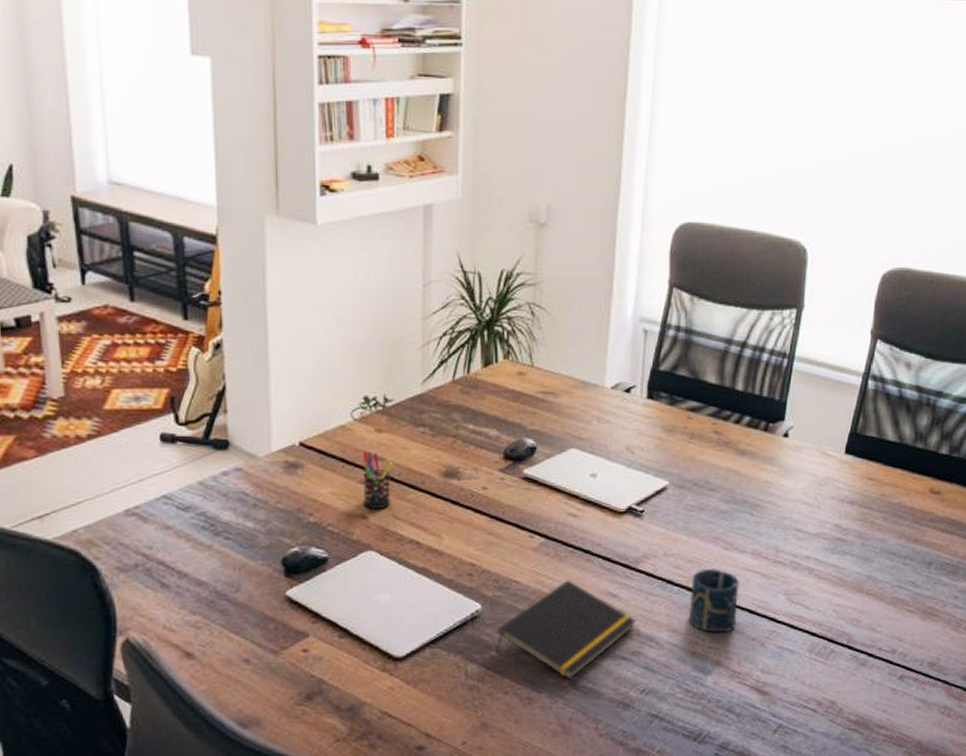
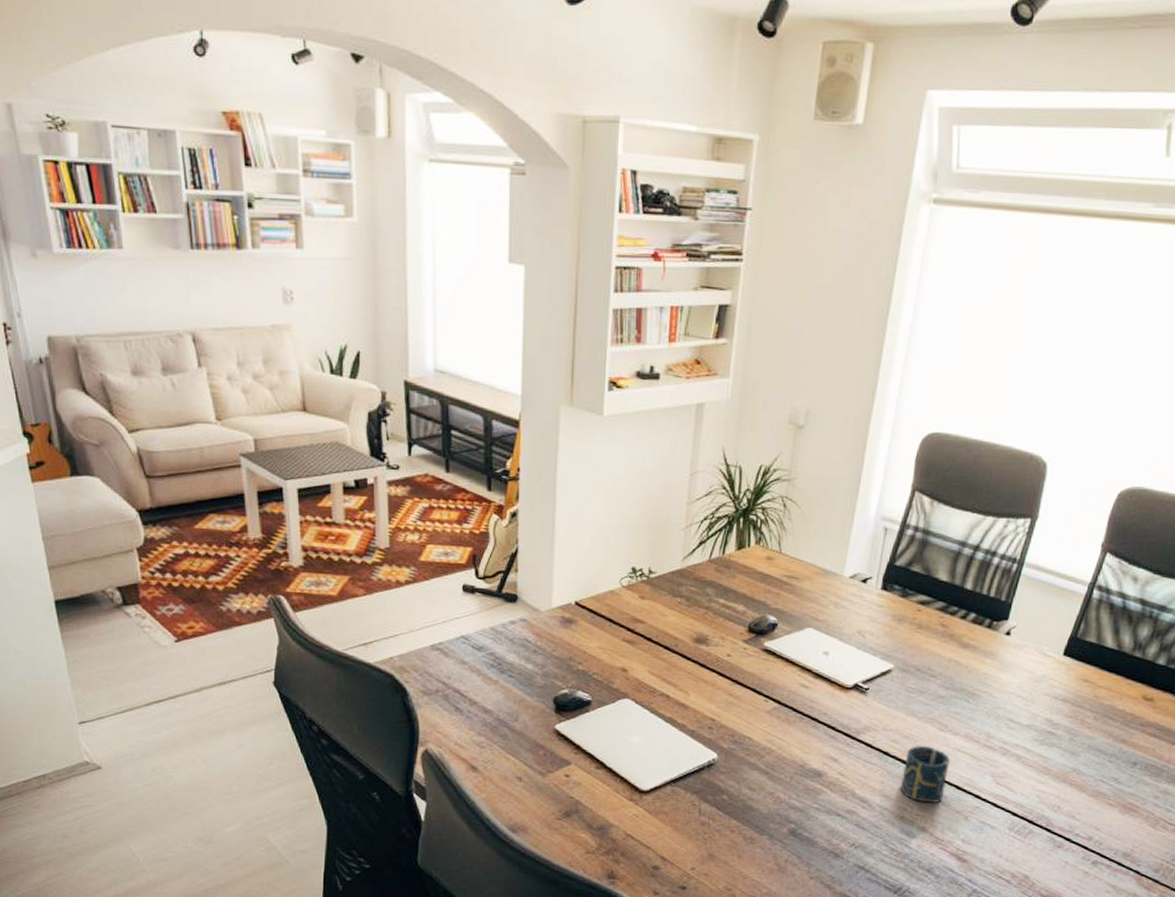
pen holder: present [363,450,393,509] -> none [624,613,652,664]
notepad: present [496,580,636,680] -> none [727,741,853,827]

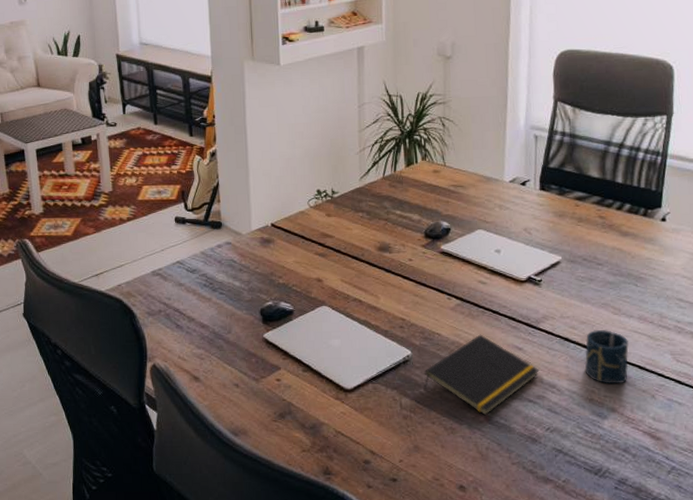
notepad: none [727,741,853,827] -> present [424,334,539,416]

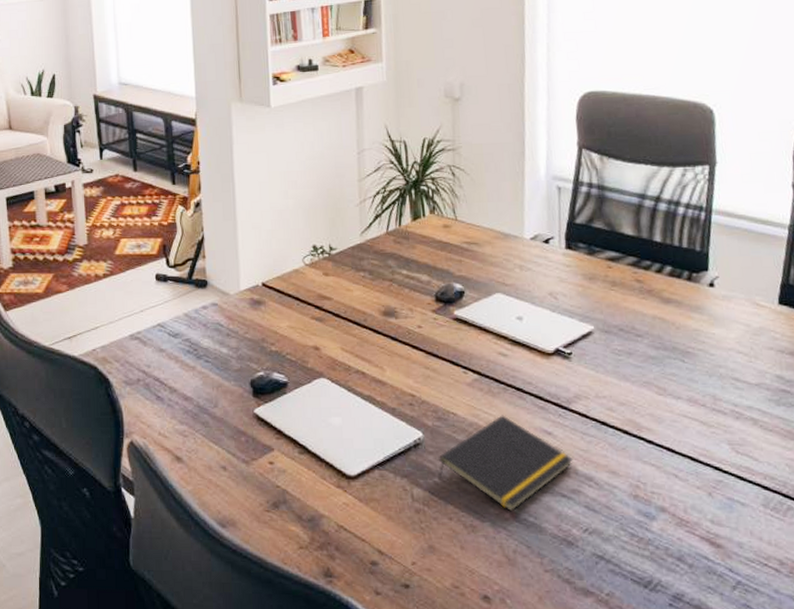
cup: present [584,330,629,384] -> none [626,413,679,479]

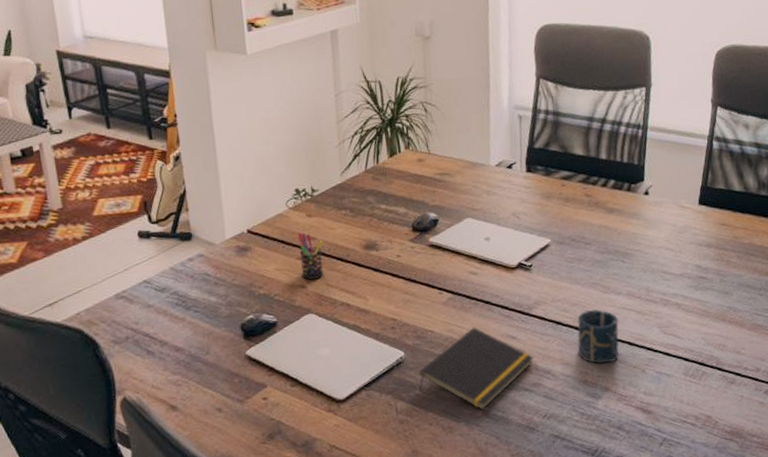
pen holder: none [314,290,339,342] -> present [298,232,324,280]
cup: none [626,413,679,479] -> present [577,309,619,364]

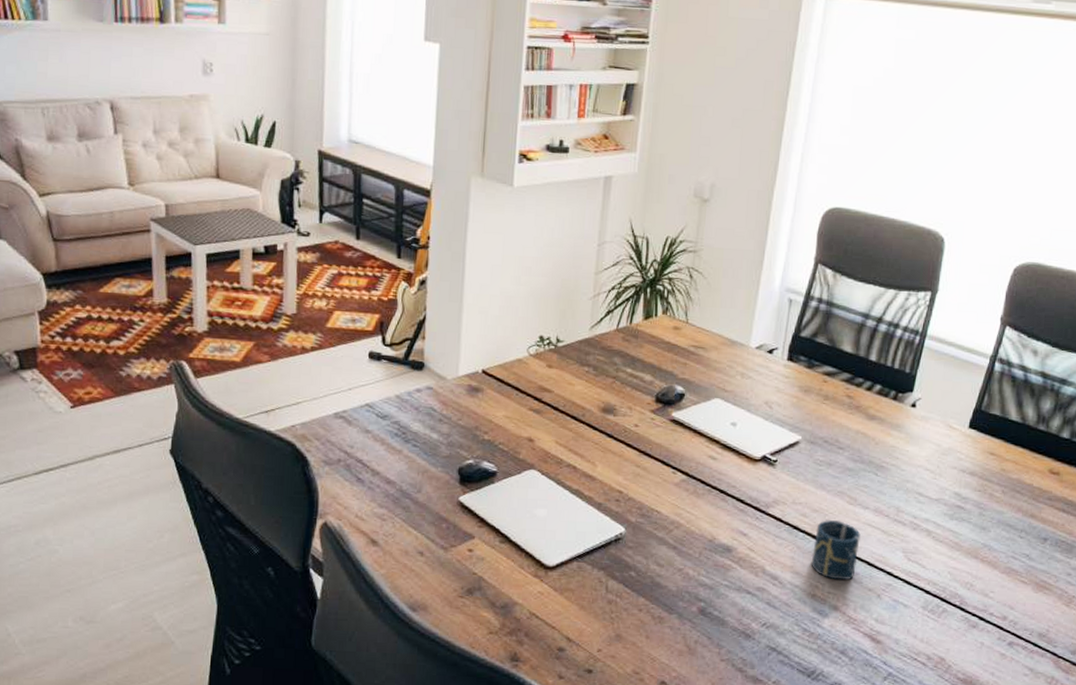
pen holder: present [298,232,324,280] -> none [531,382,559,434]
notepad: present [418,327,534,411] -> none [635,515,763,606]

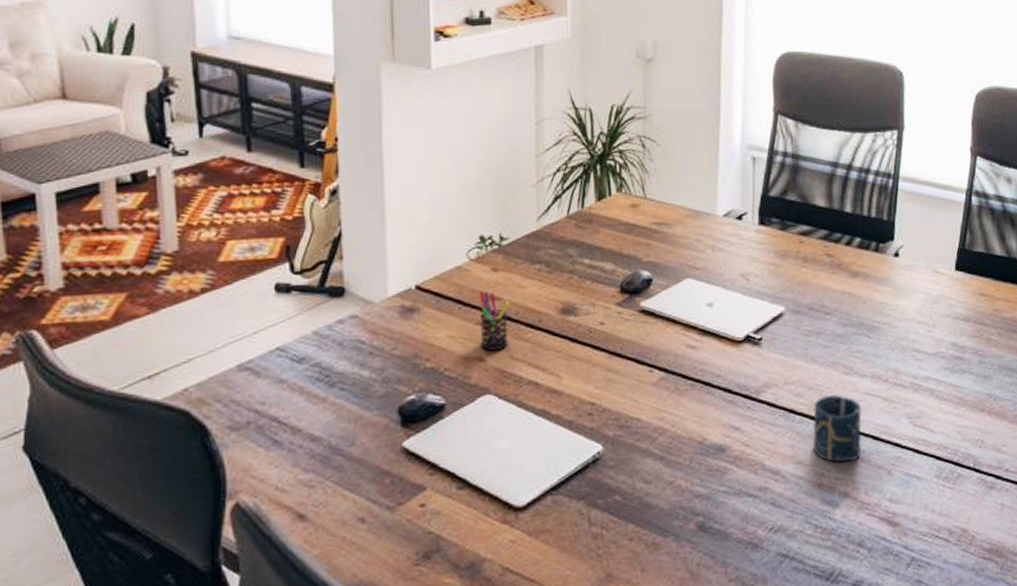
pen holder: none [531,382,559,434] -> present [480,290,510,351]

